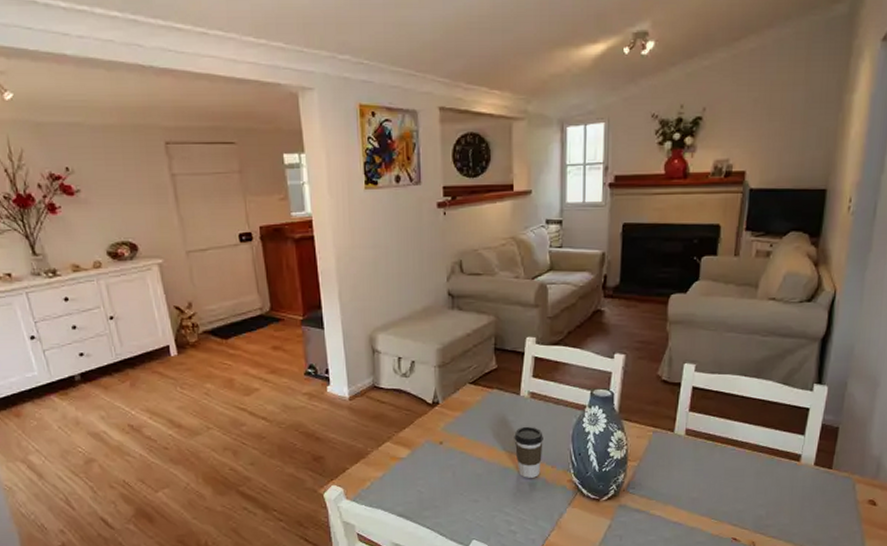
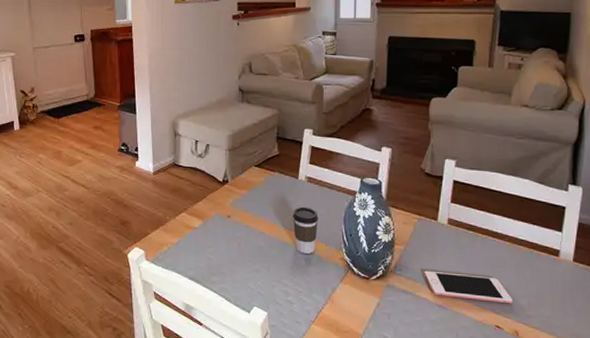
cell phone: none [658,486,751,515] -> present [424,270,513,304]

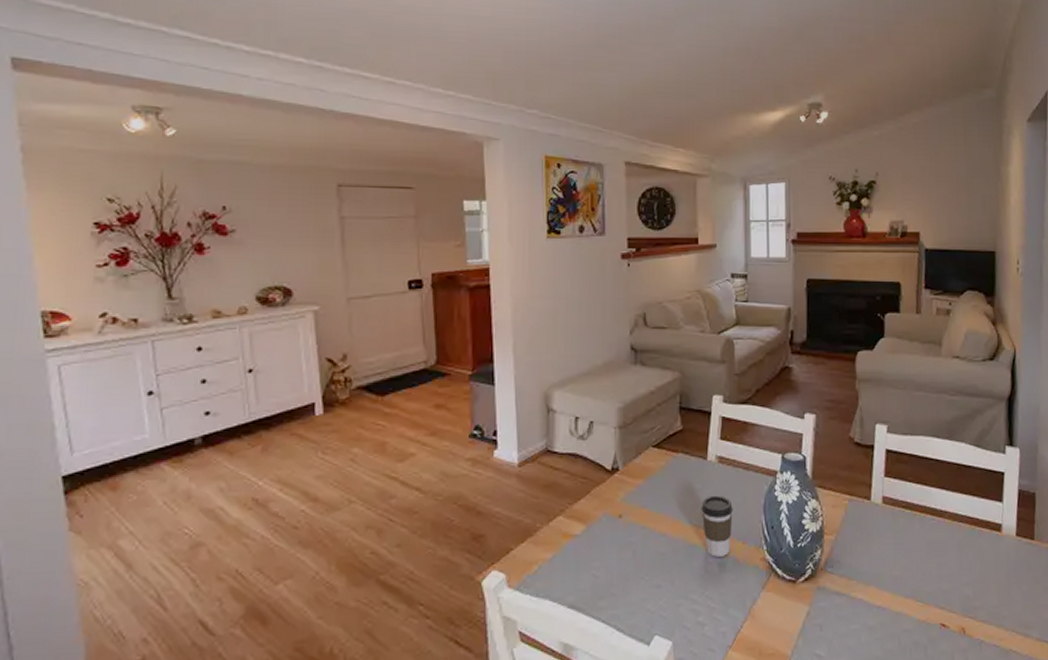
cell phone: present [424,270,513,304] -> none [858,563,957,595]

